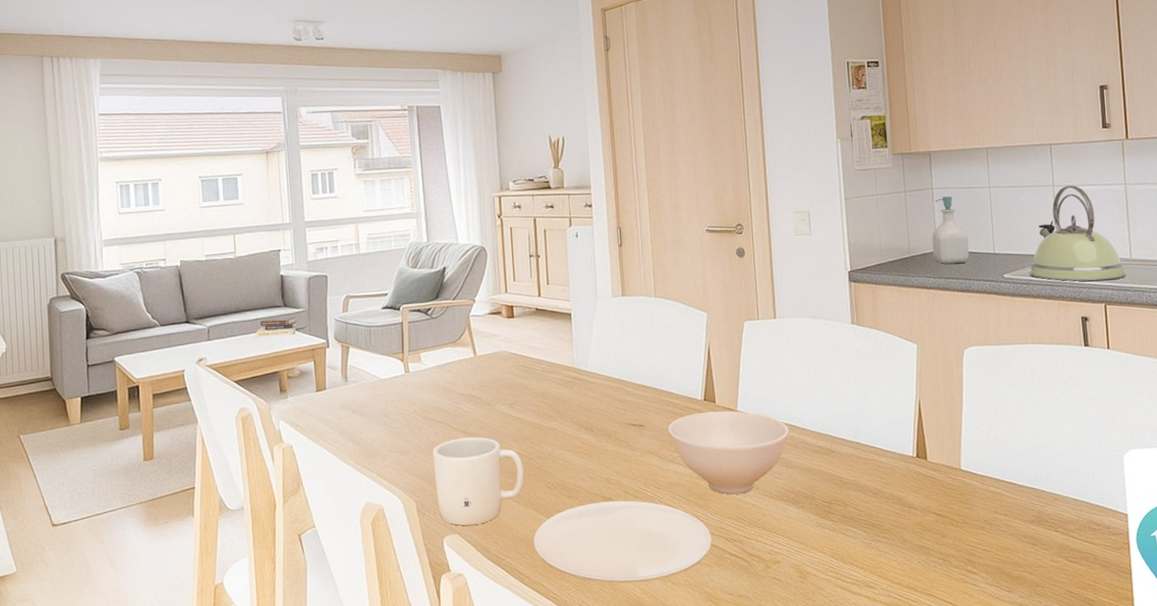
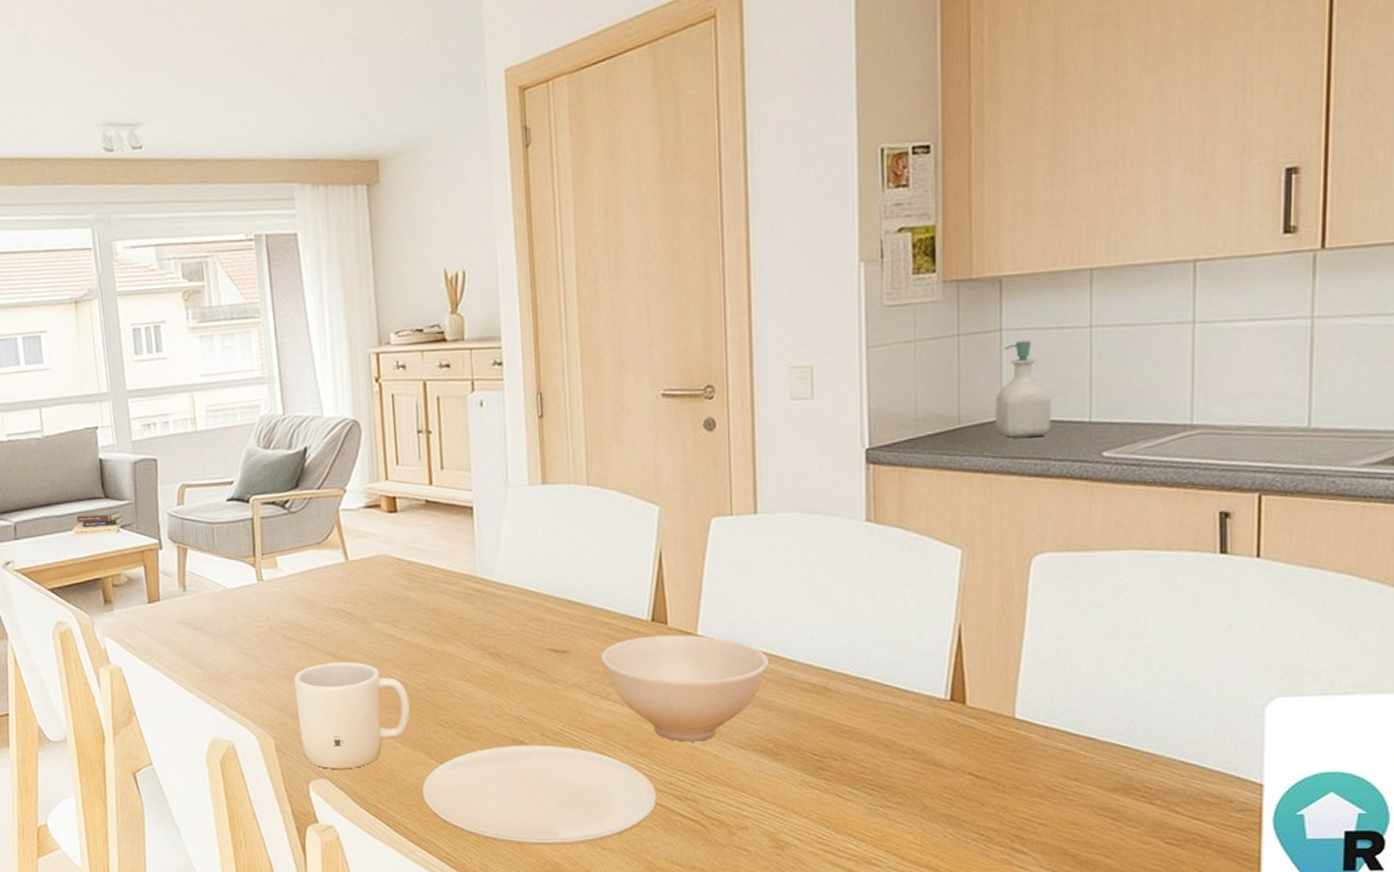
kettle: present [1030,185,1127,282] -> none [1143,321,1300,462]

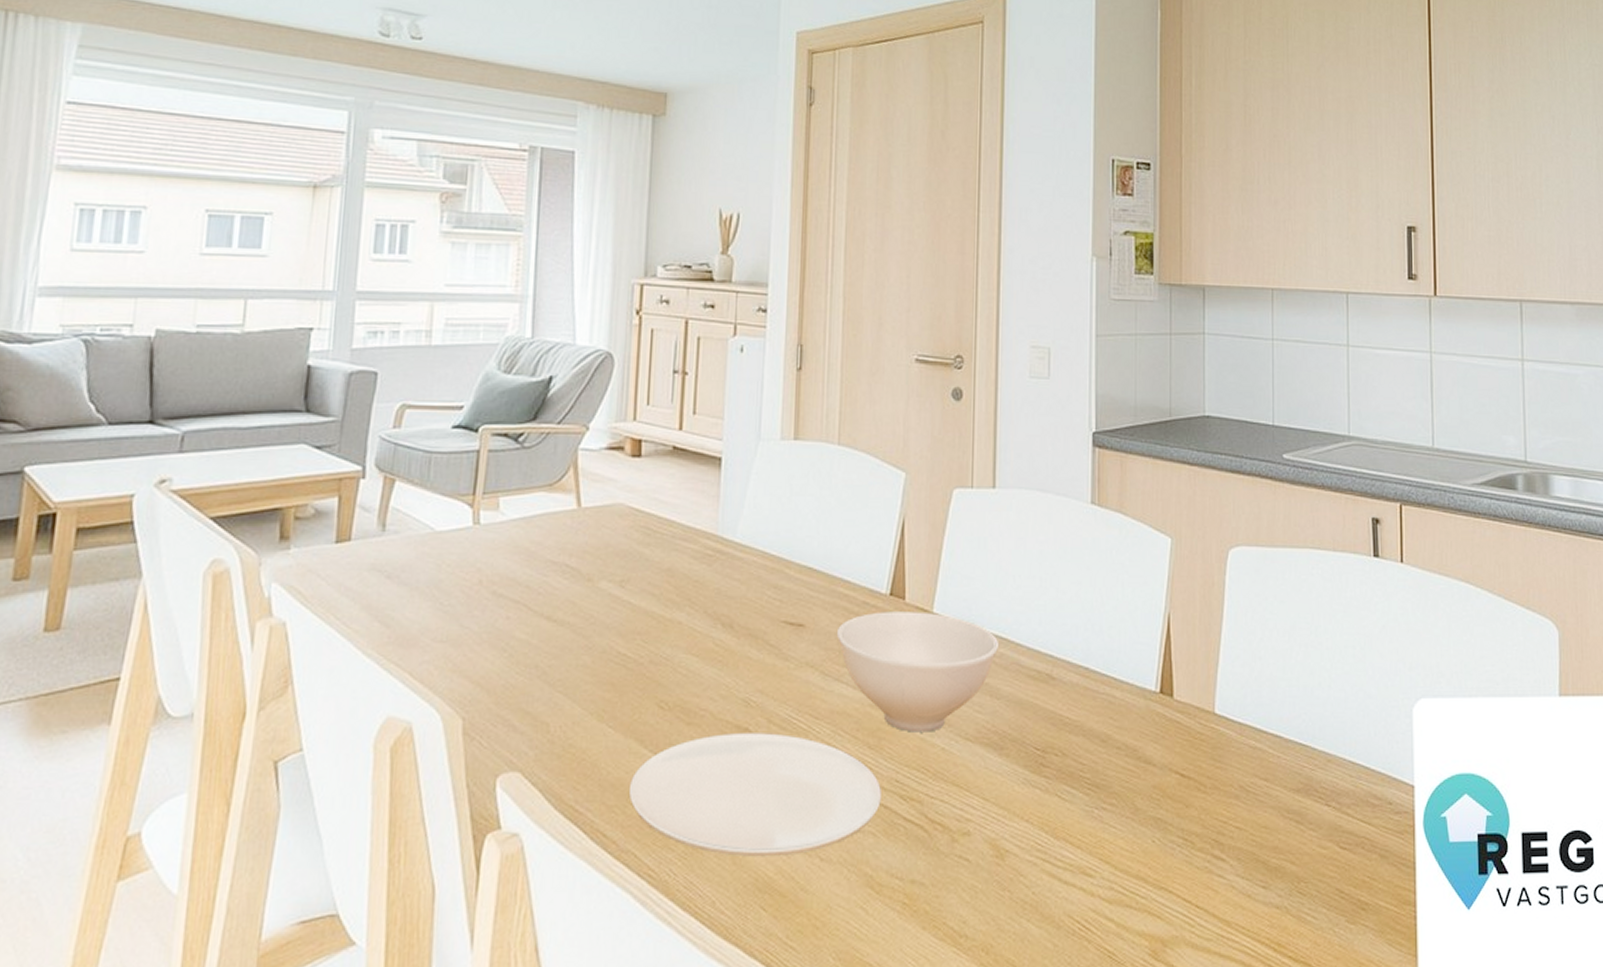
books: present [71,510,123,537] -> none [255,427,323,455]
mug: present [294,662,411,770] -> none [494,627,629,761]
soap bottle: present [995,341,1052,438] -> none [1199,346,1244,434]

